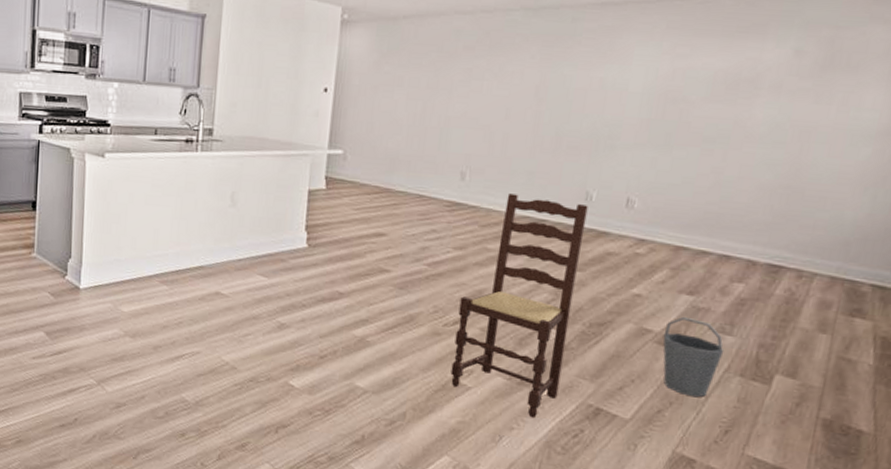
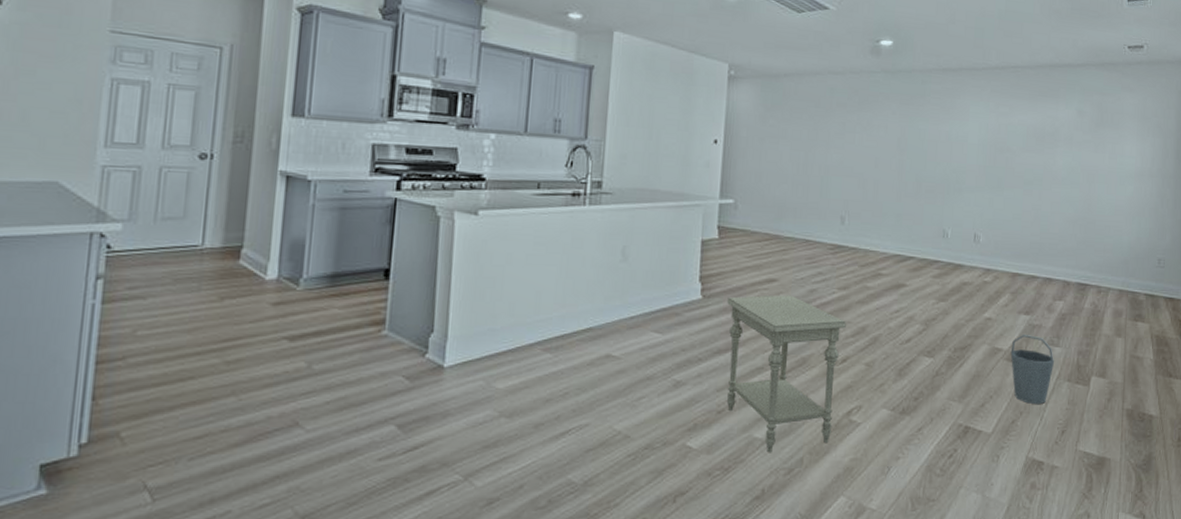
side table: none [329,248,461,403] -> present [726,295,846,453]
dining chair: present [450,193,589,419] -> none [842,234,946,445]

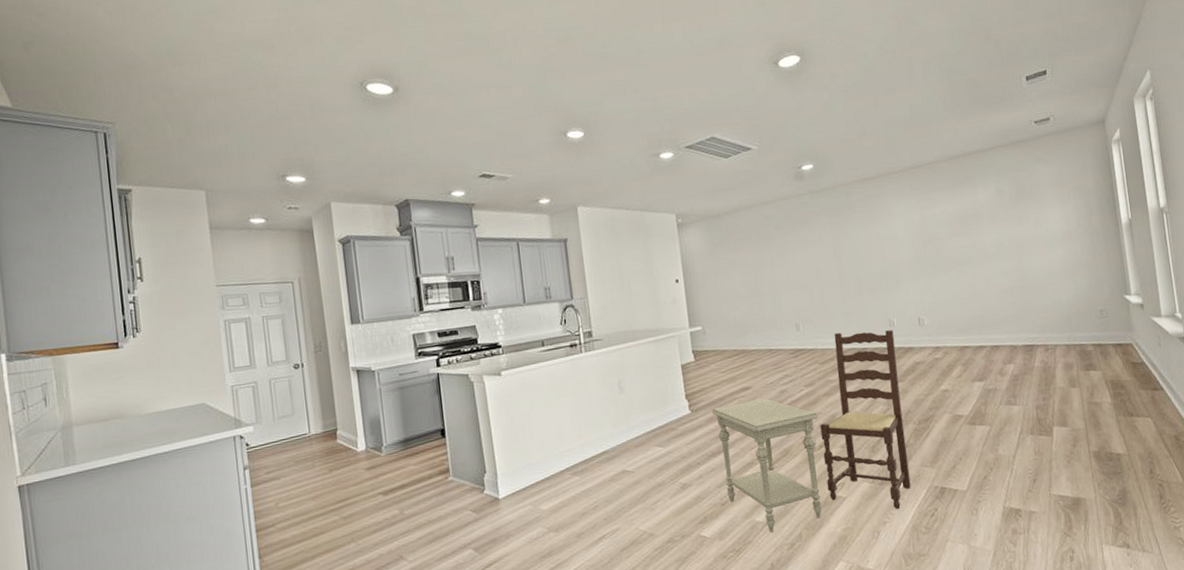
dining chair: none [842,234,946,445] -> present [820,330,911,510]
bucket: present [1010,334,1055,405] -> none [971,398,1015,460]

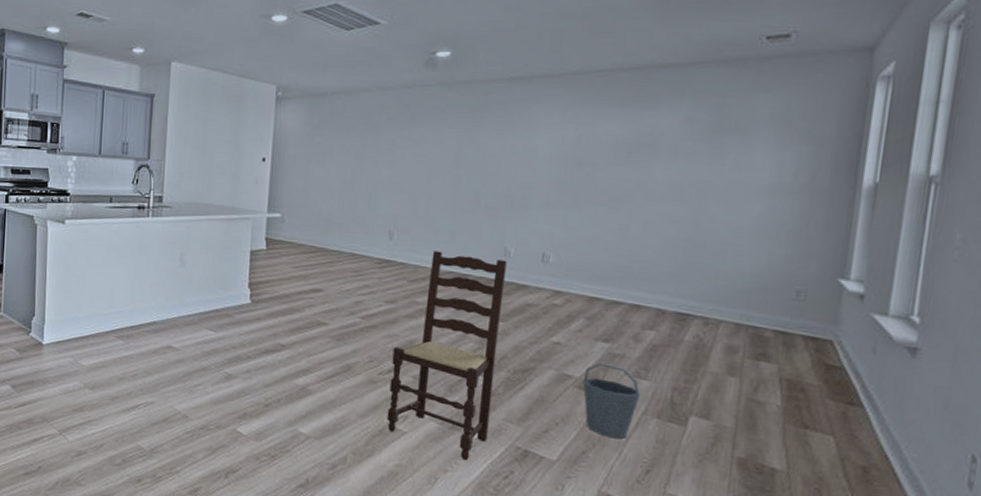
side table: present [712,398,822,533] -> none [273,303,393,448]
bucket: none [971,398,1015,460] -> present [583,362,641,439]

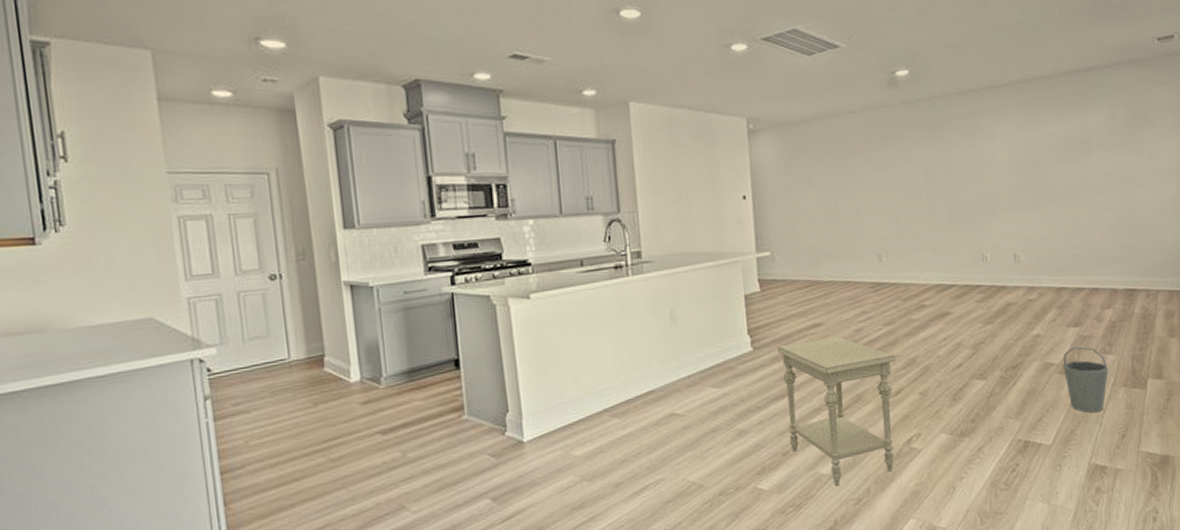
side table: none [273,303,393,448] -> present [777,336,896,487]
dining chair: present [387,251,507,461] -> none [898,265,993,464]

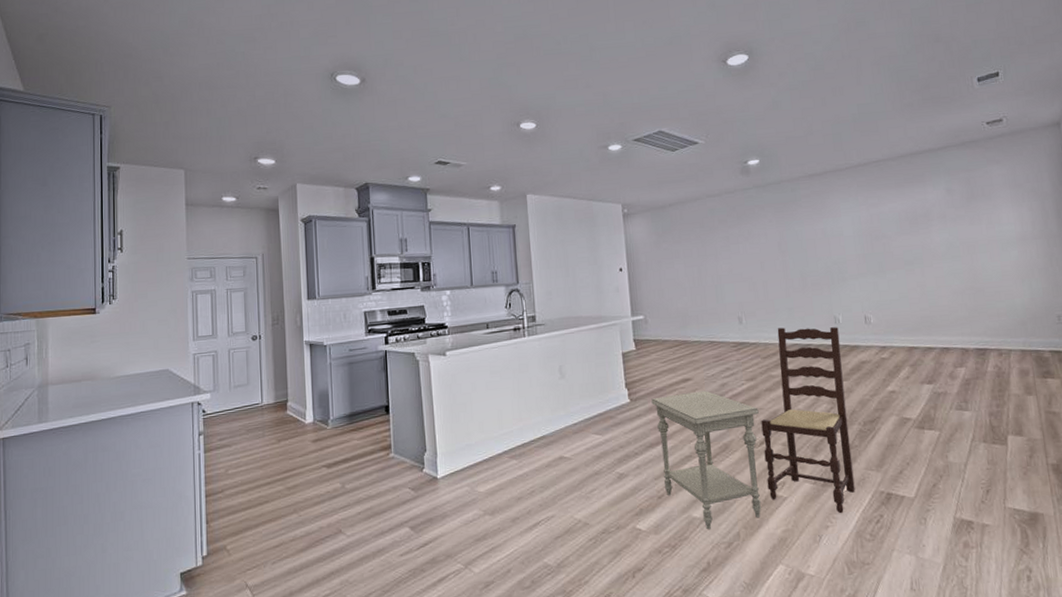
dining chair: none [898,265,993,464] -> present [761,327,855,514]
bucket: present [1063,346,1109,413] -> none [919,402,967,468]

